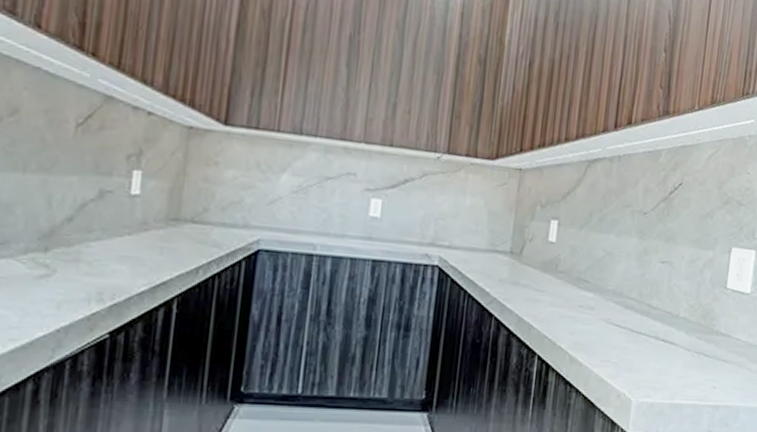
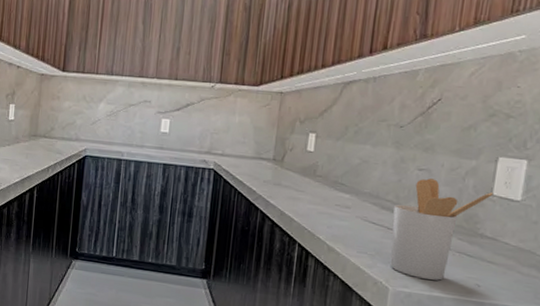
utensil holder: none [633,272,727,386] -> present [390,178,494,281]

